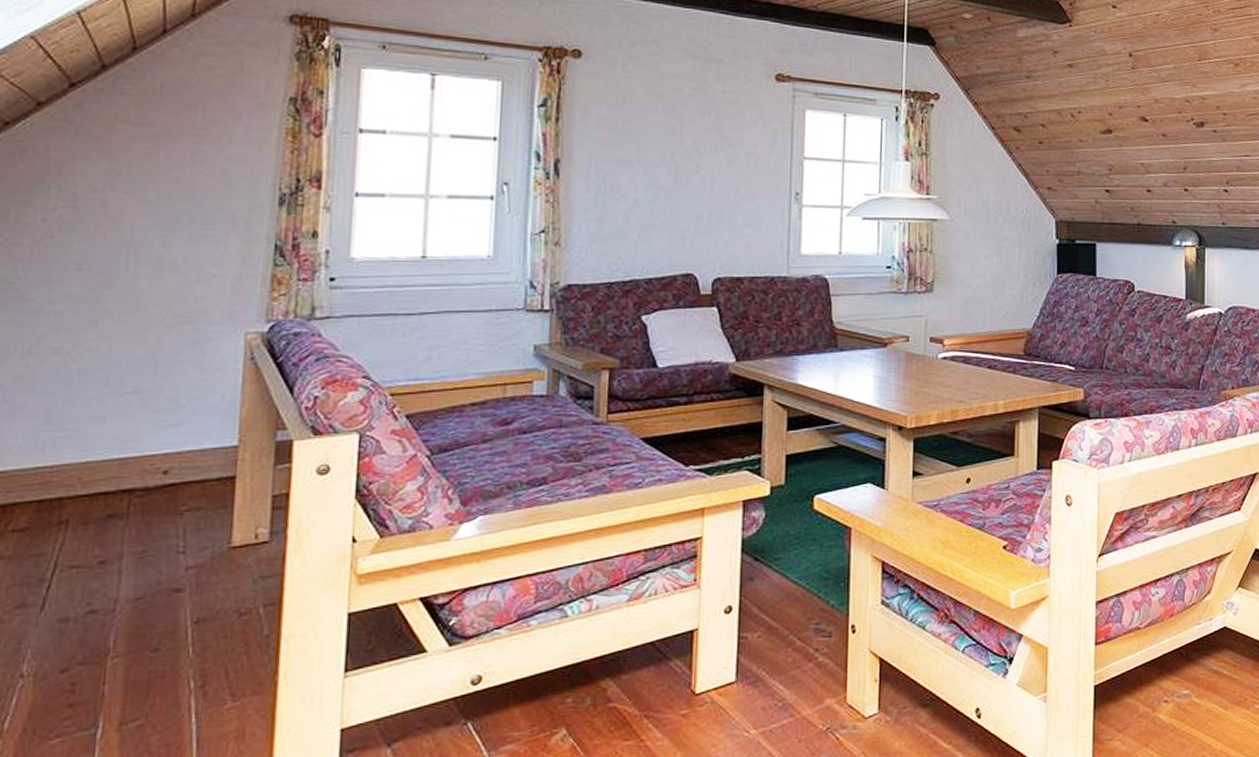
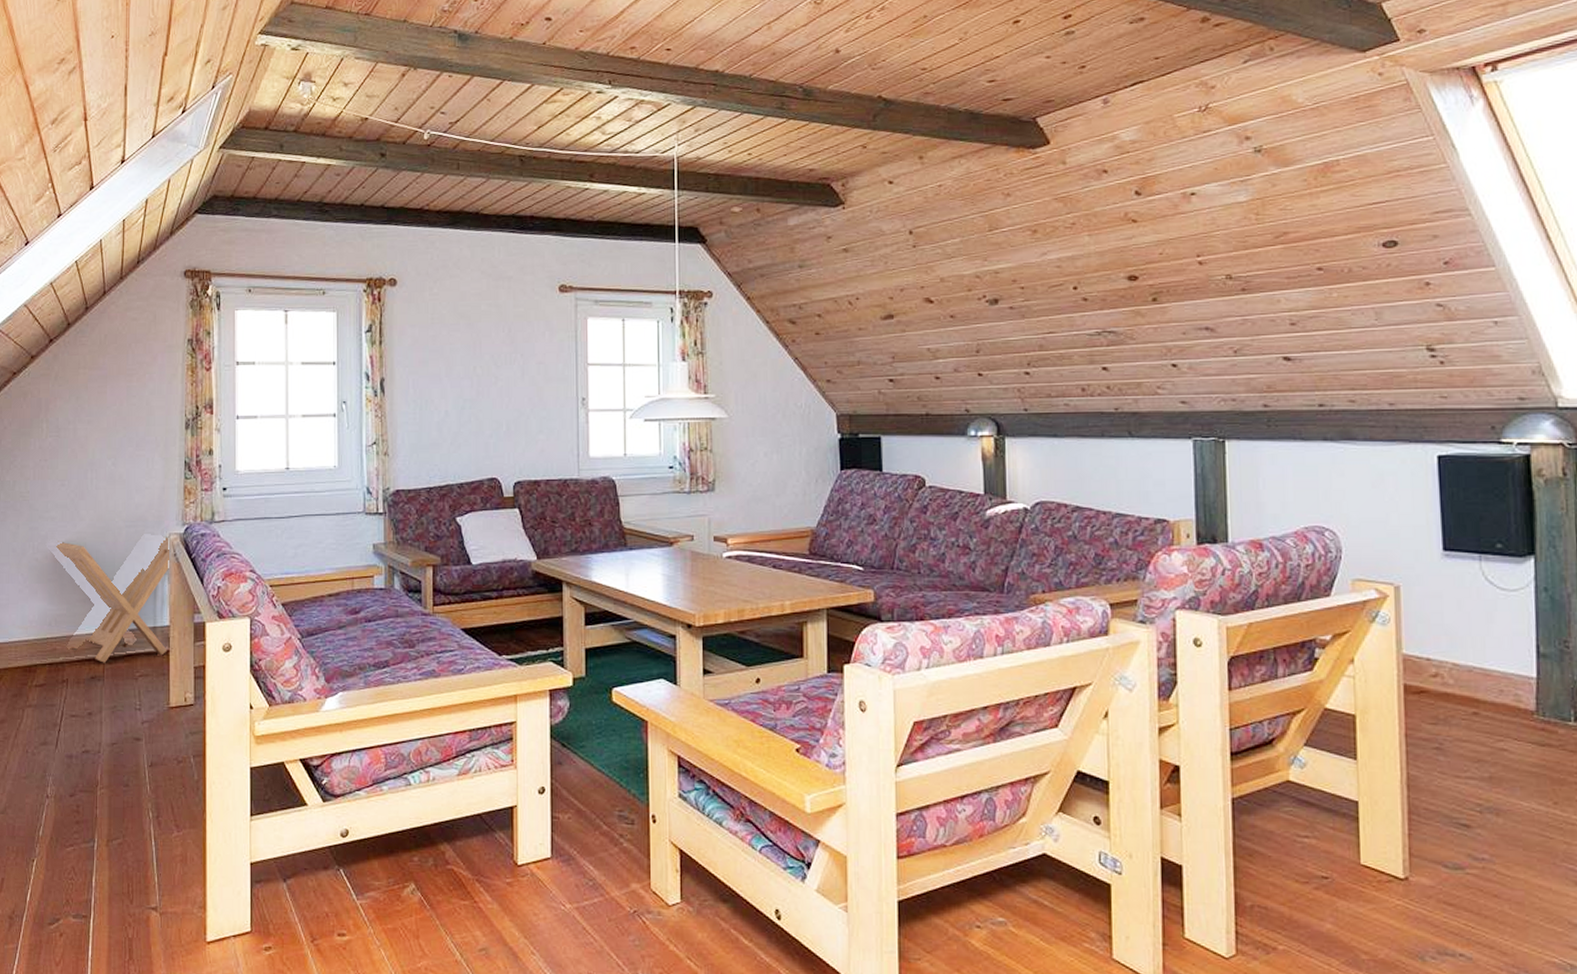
magazine rack: none [61,336,244,496] -> present [56,536,169,663]

